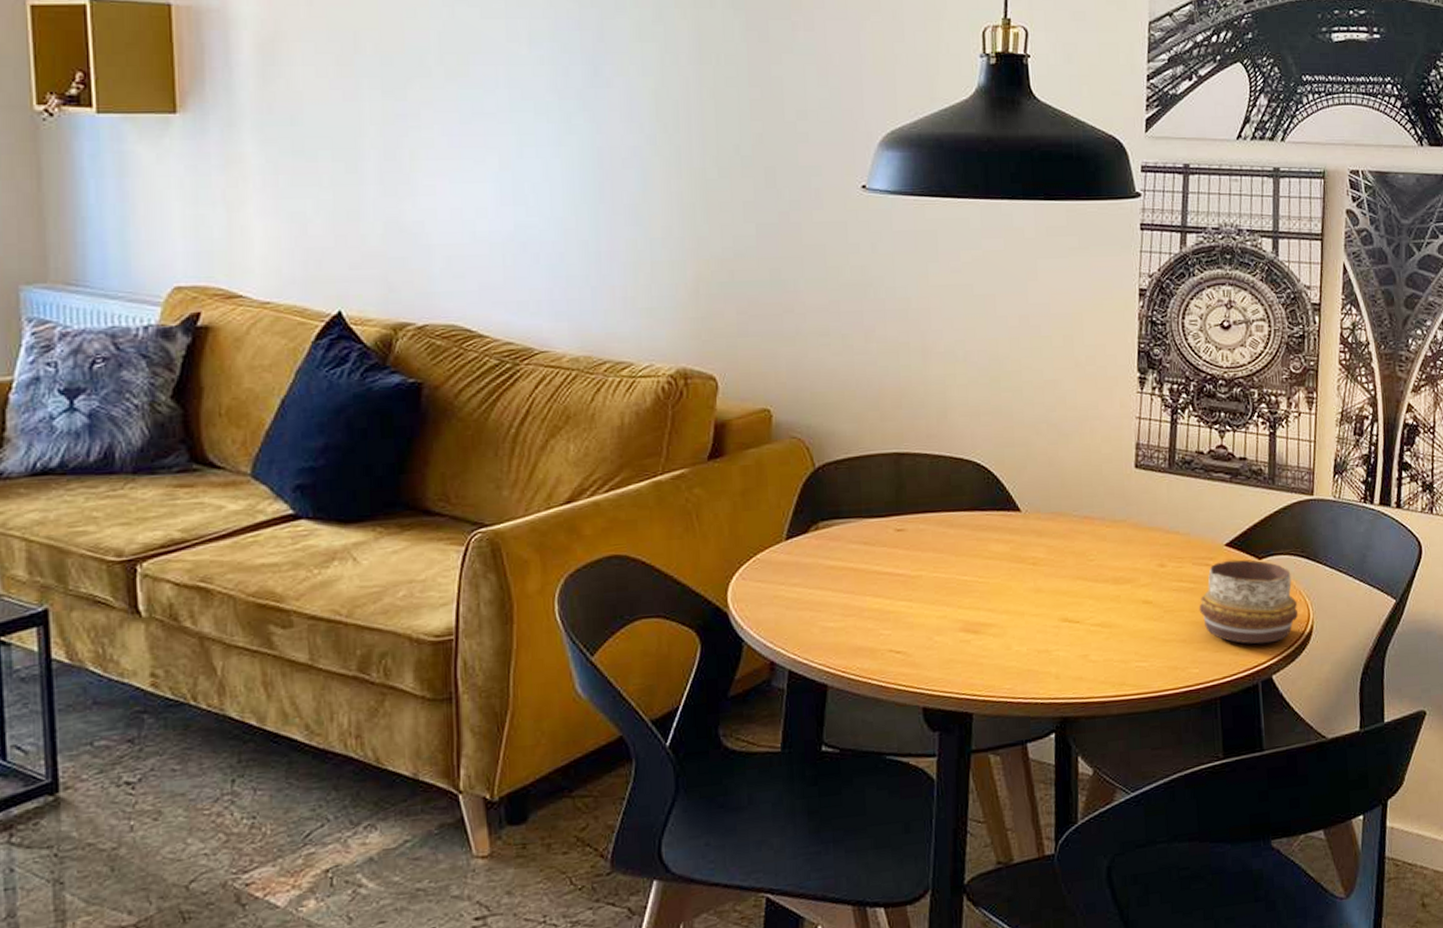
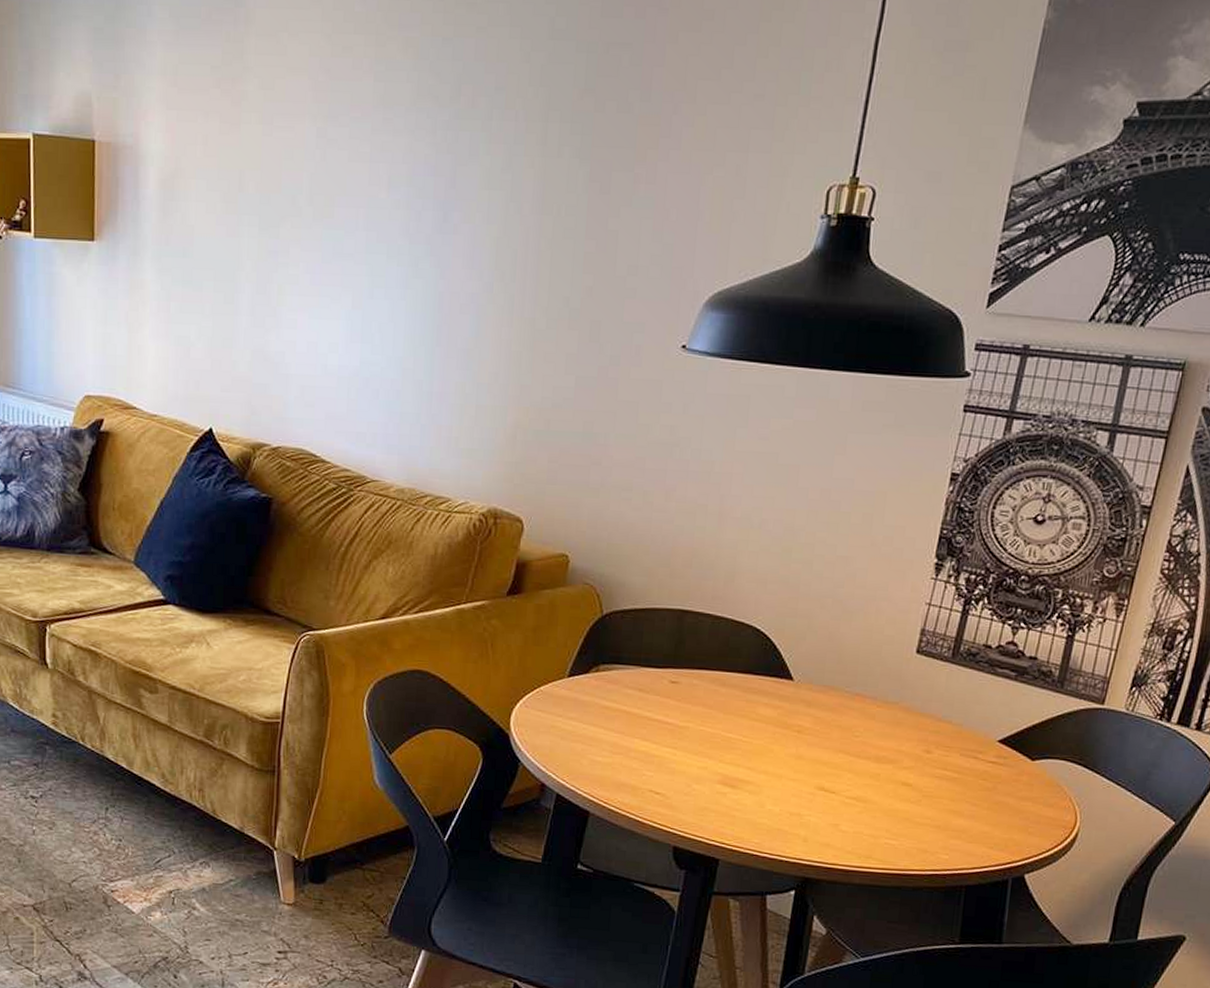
decorative bowl: present [1199,559,1299,644] -> none [959,756,1066,844]

